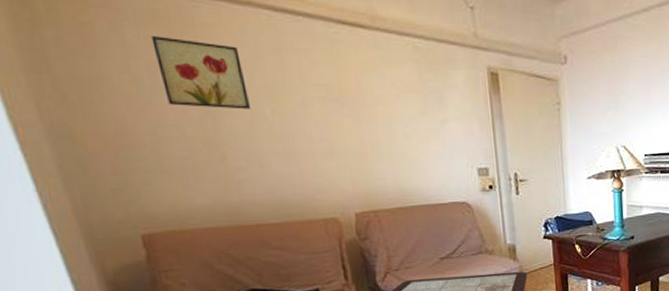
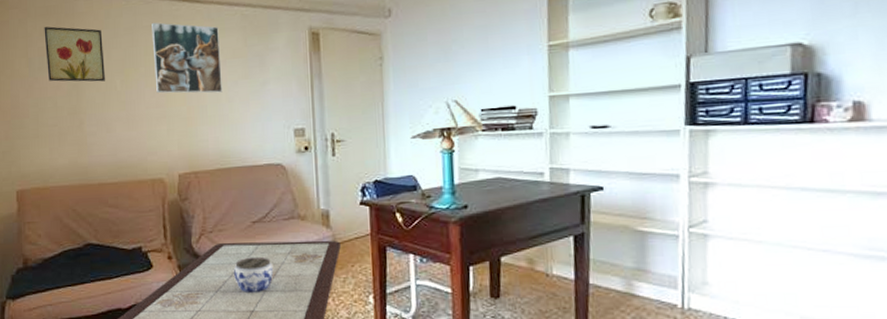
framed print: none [305,44,398,129] -> present [152,22,223,94]

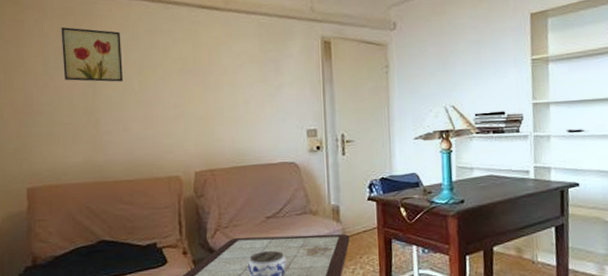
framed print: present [152,22,223,94] -> none [171,26,239,95]

